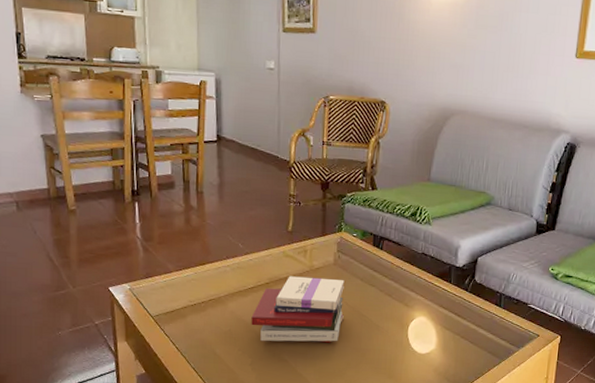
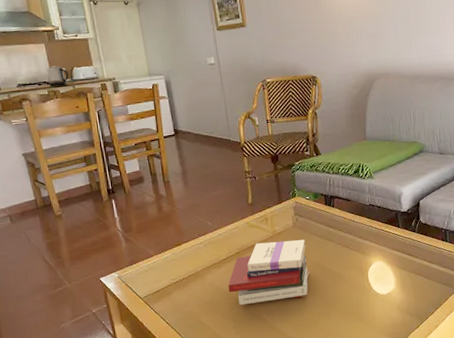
kettle: none [82,41,107,67] -> present [47,65,69,88]

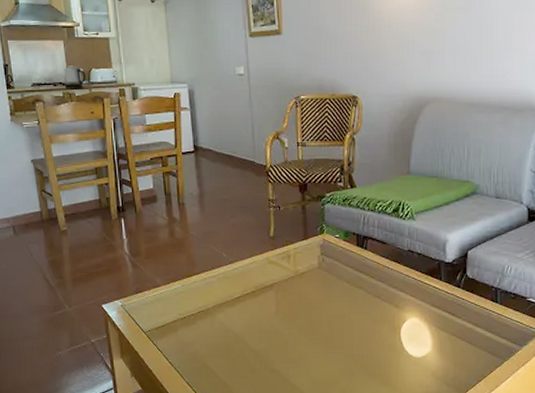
books: present [228,240,310,306] -> none [240,283,333,352]

